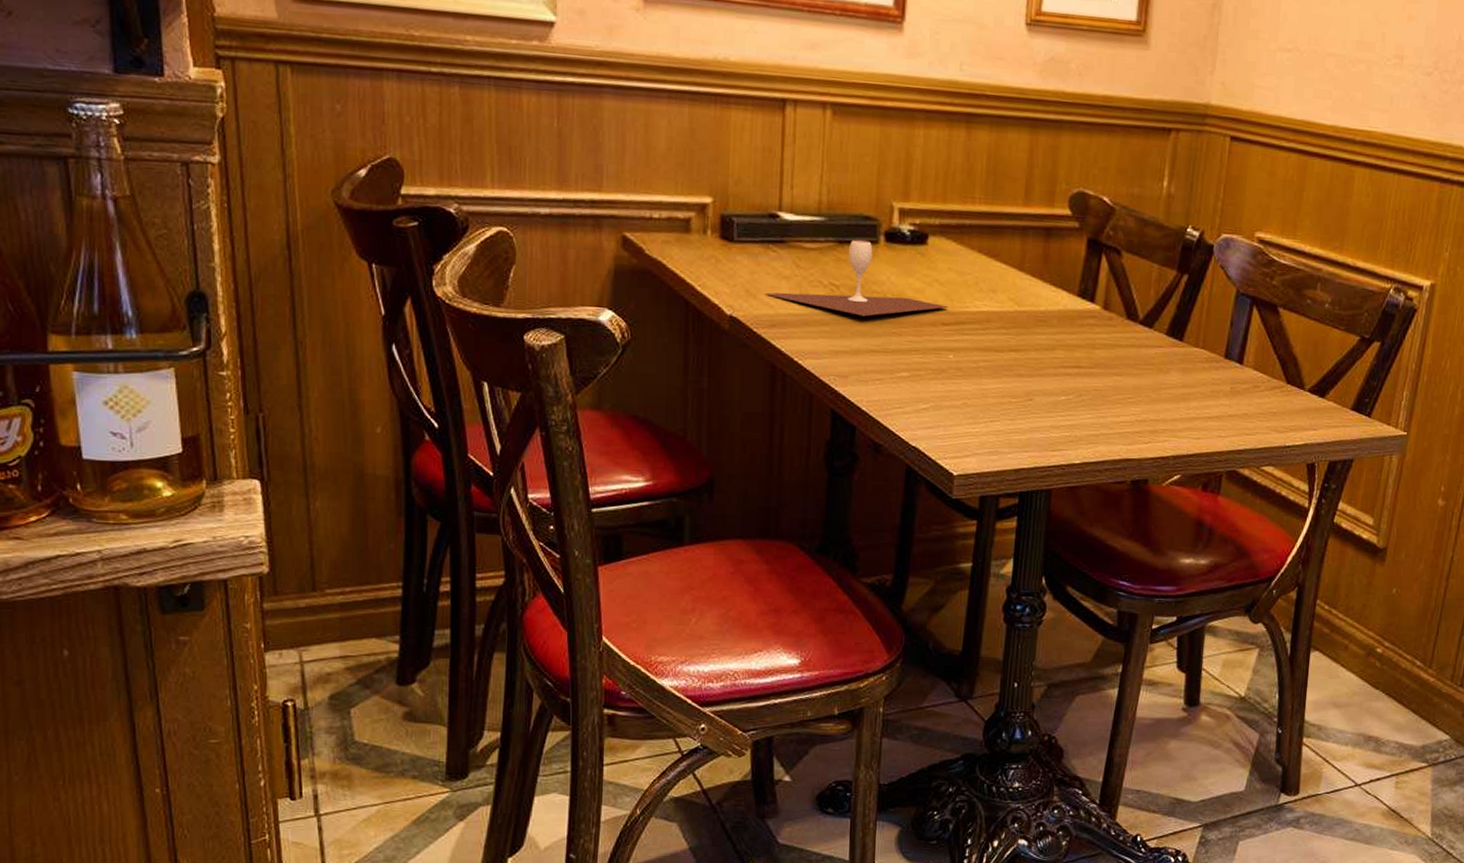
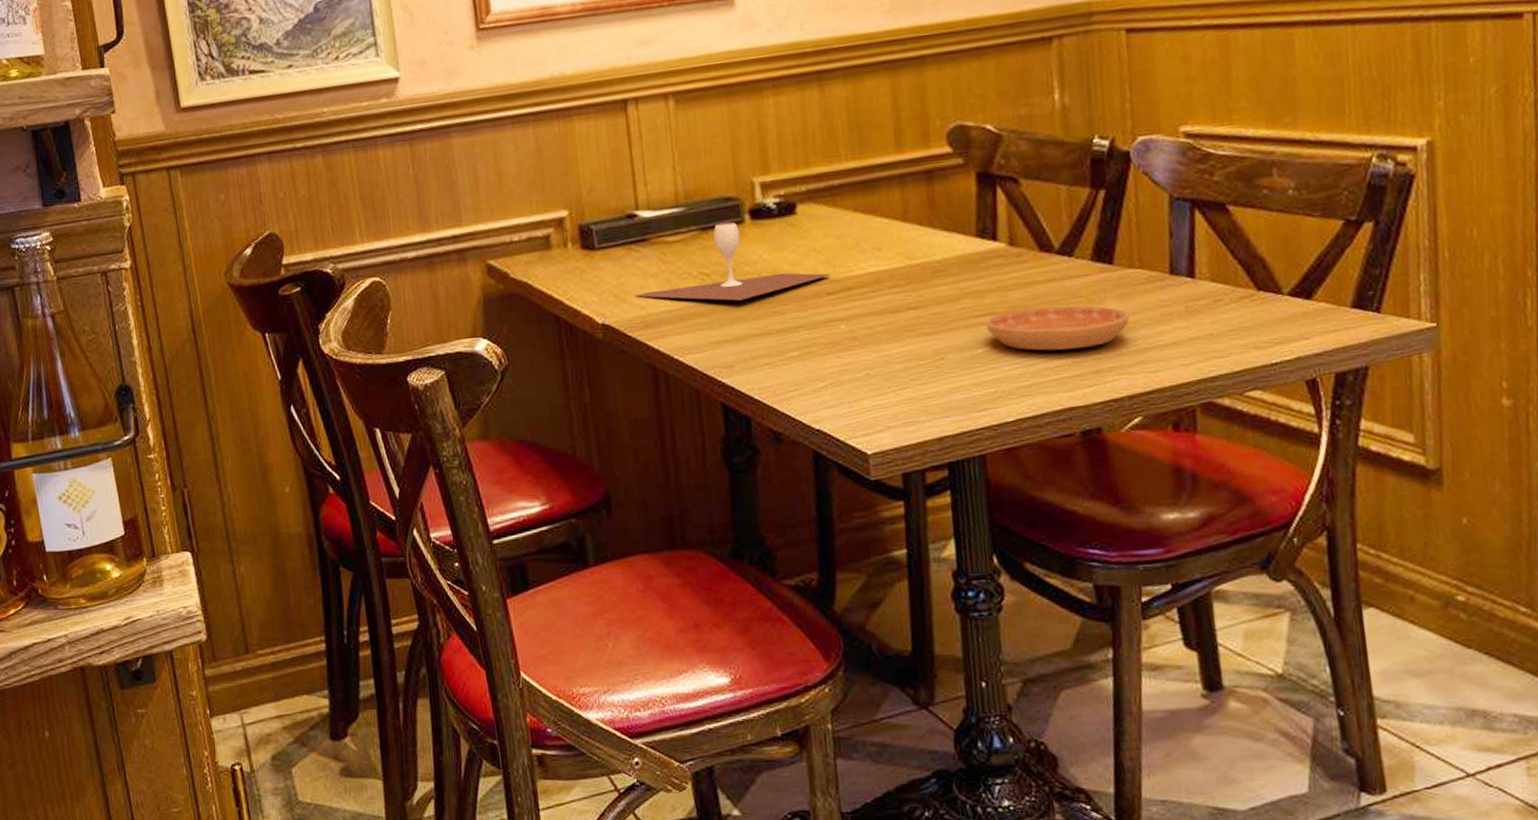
saucer: none [1072,367,1187,410] -> present [986,305,1129,351]

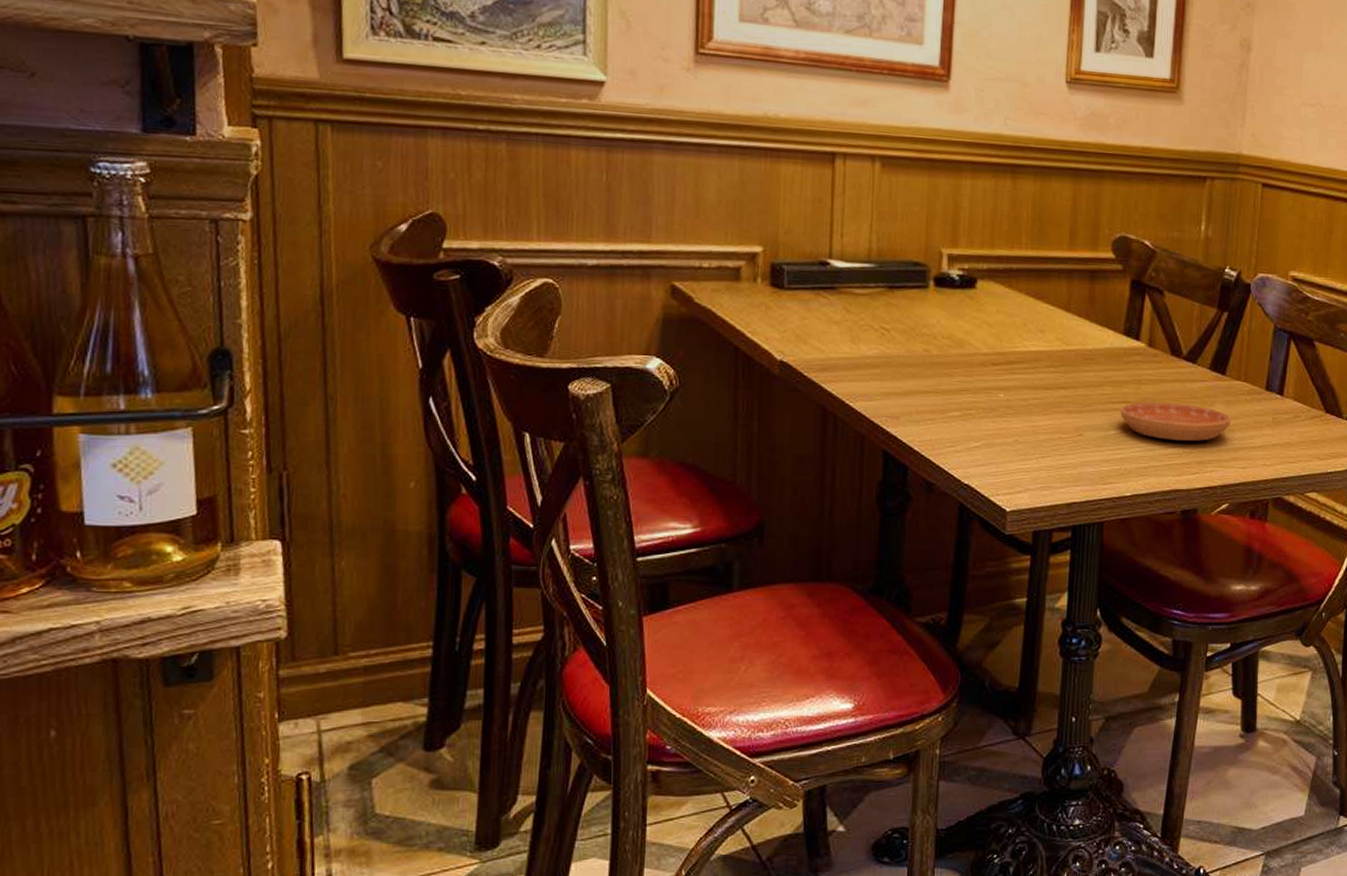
wine glass: present [634,222,831,301] -> none [815,285,998,359]

